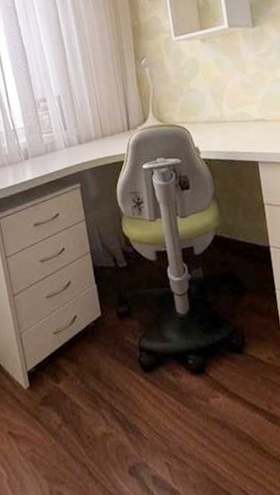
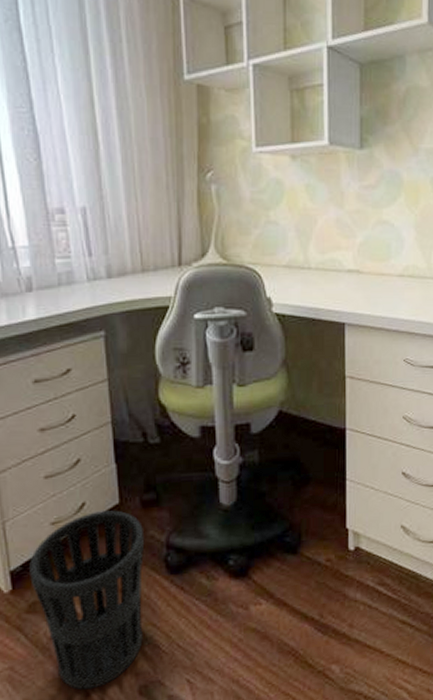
wastebasket: none [40,321,128,470] -> present [29,510,145,690]

